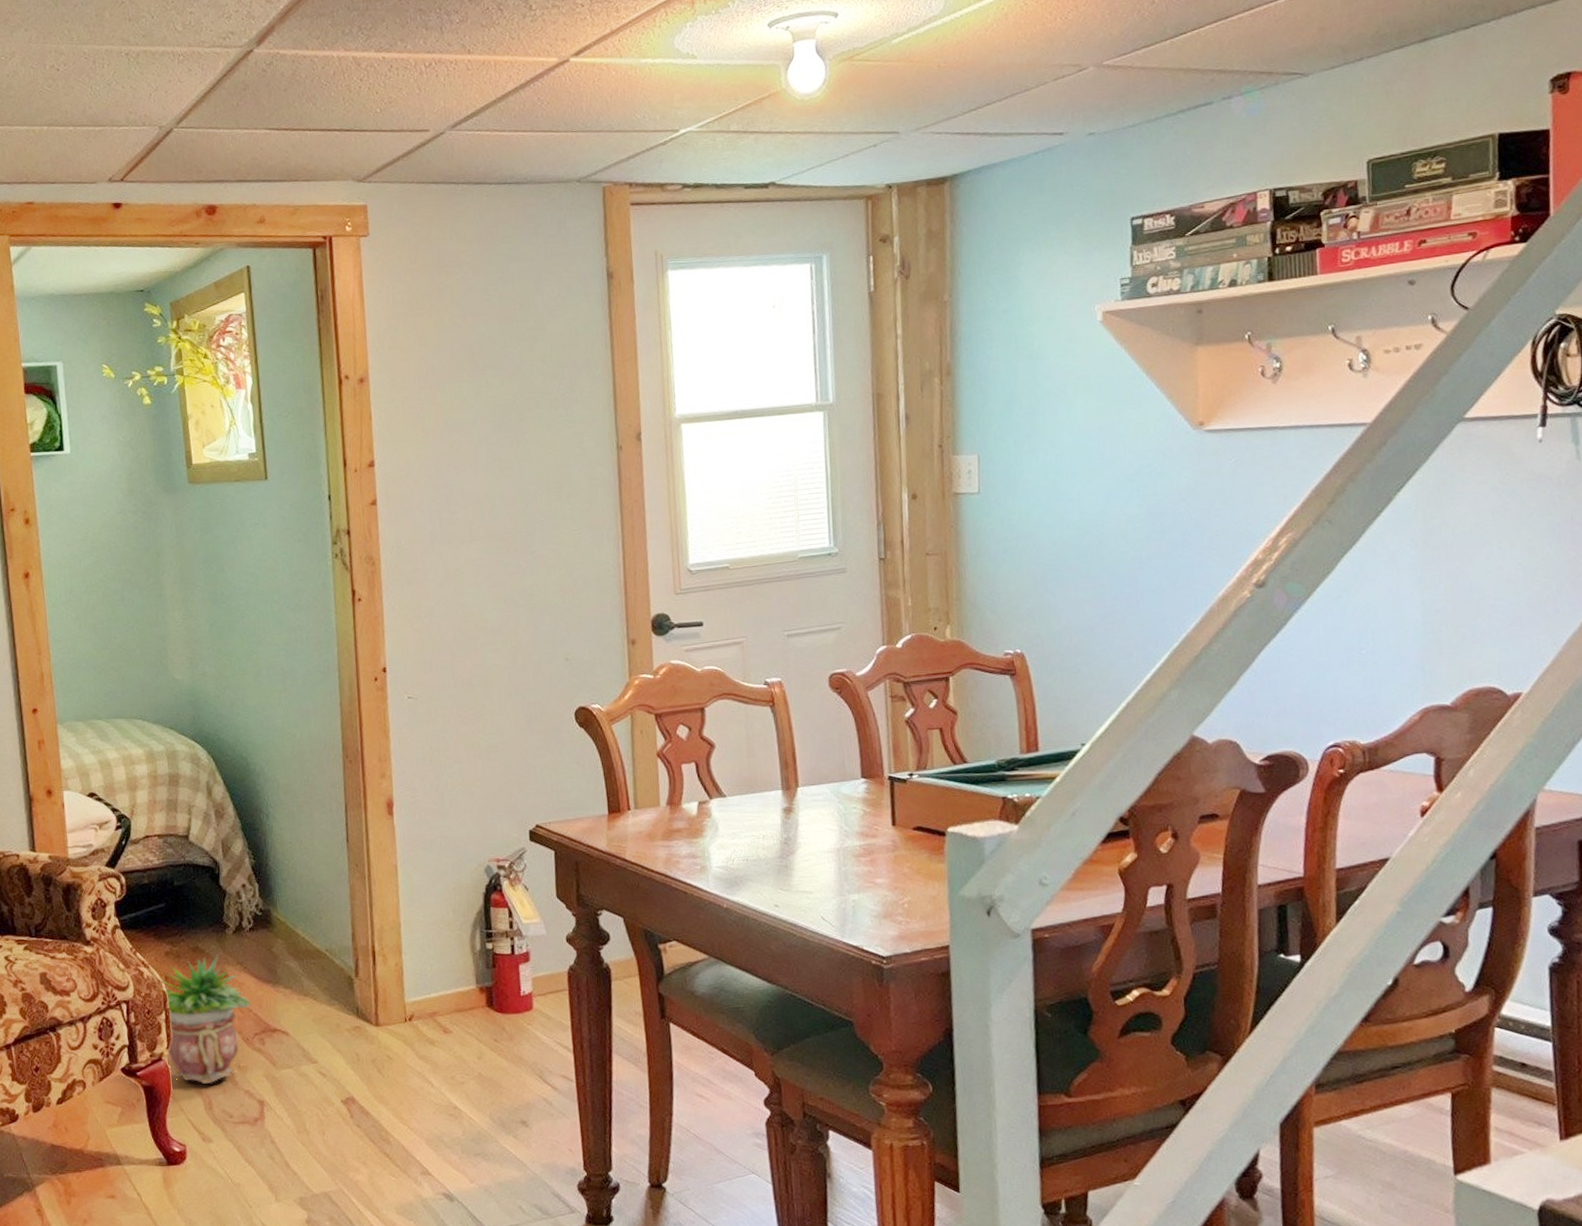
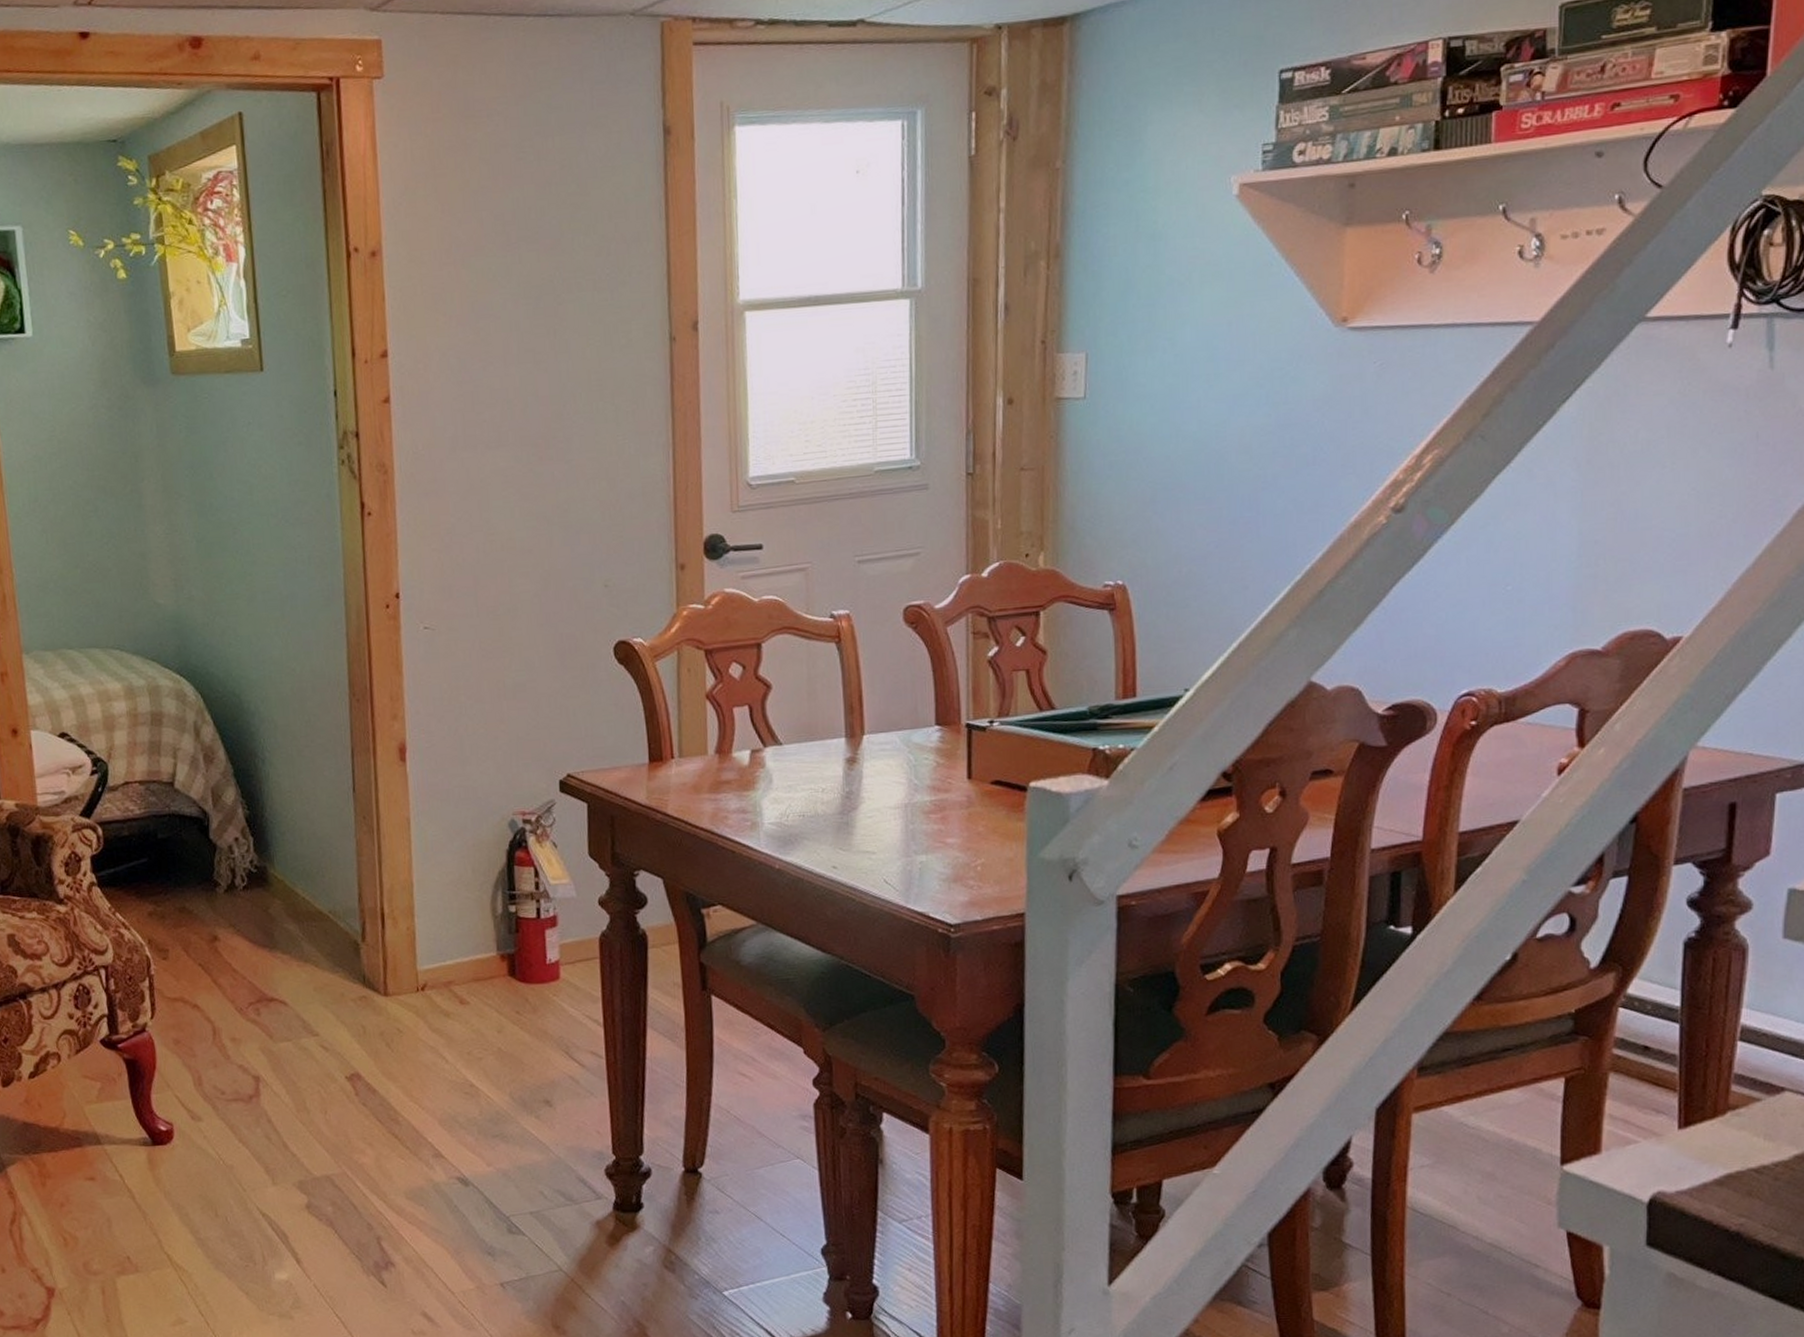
potted plant: present [160,955,252,1084] -> none [142,916,246,1057]

